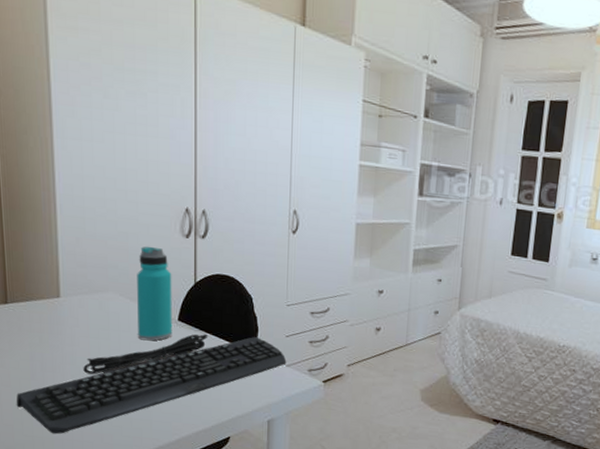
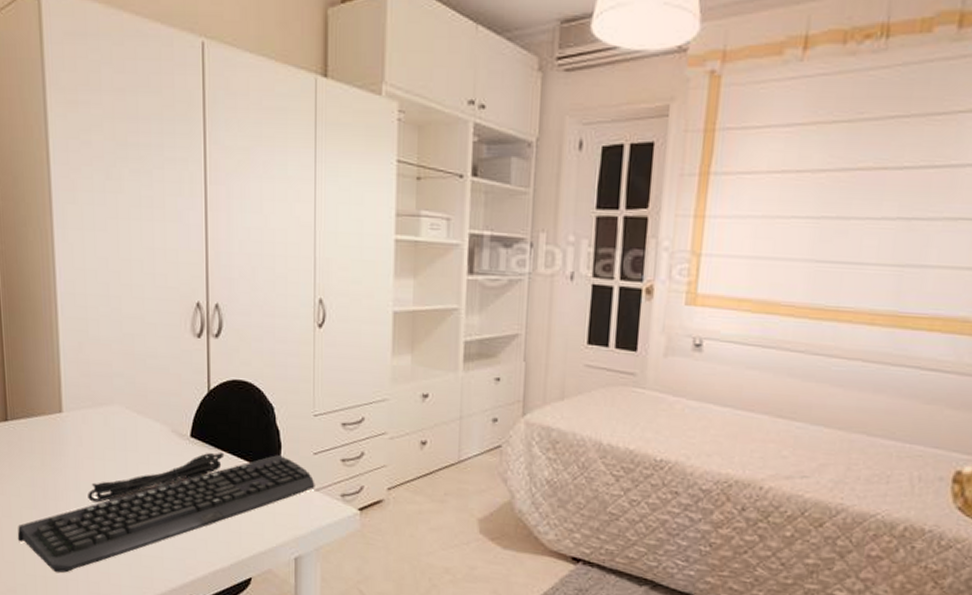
water bottle: present [137,246,173,341] -> none [144,349,185,462]

